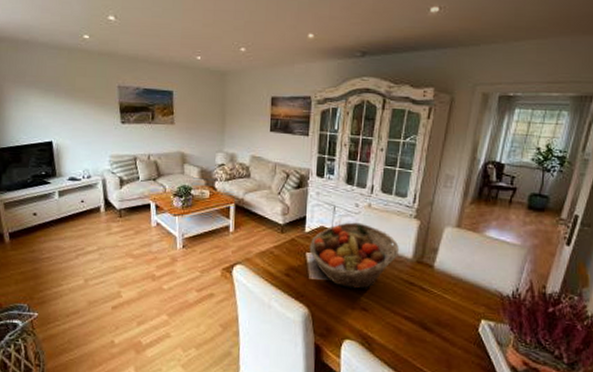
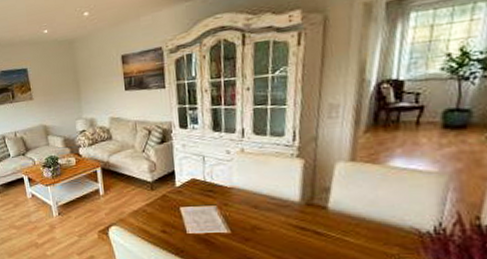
fruit basket: present [309,222,399,289] -> none [182,170,283,239]

